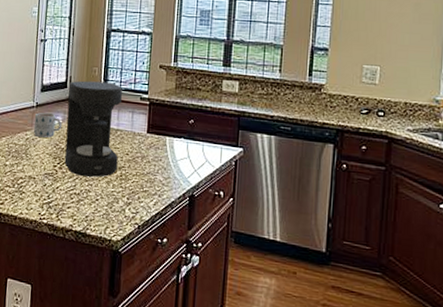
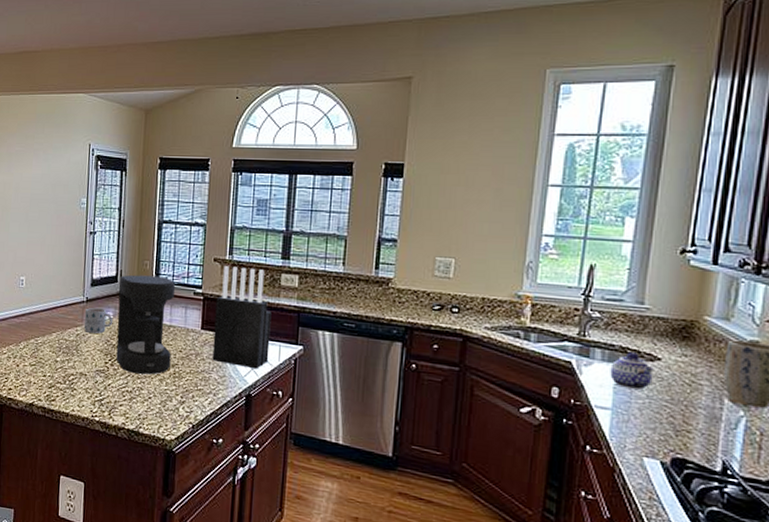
knife block: none [157,72,214,171] -> present [212,266,272,370]

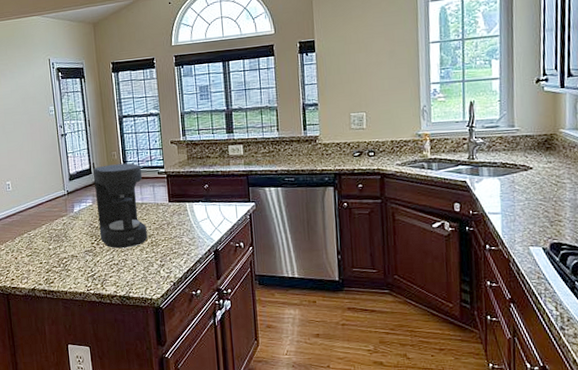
mug: present [84,308,113,334] -> none [67,198,93,220]
knife block: present [212,266,272,370] -> none [177,144,228,228]
teapot: present [610,352,654,390] -> none [496,166,529,195]

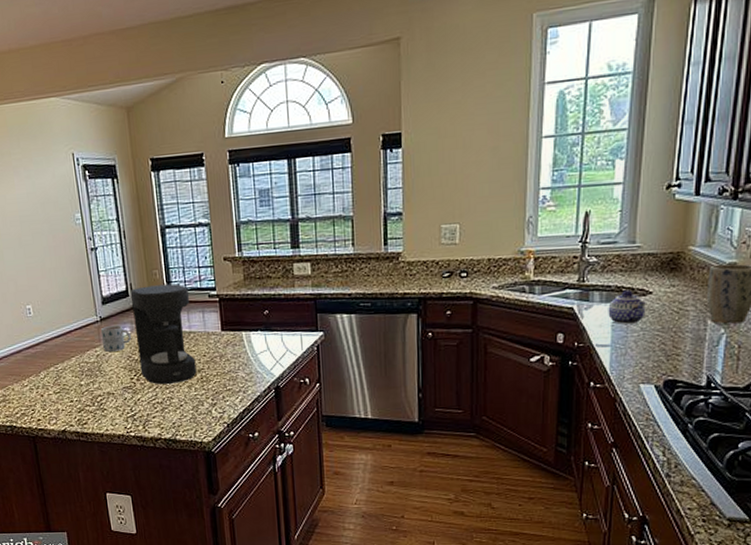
mug: none [67,198,93,220] -> present [100,326,132,352]
teapot: none [496,166,529,195] -> present [608,290,646,325]

